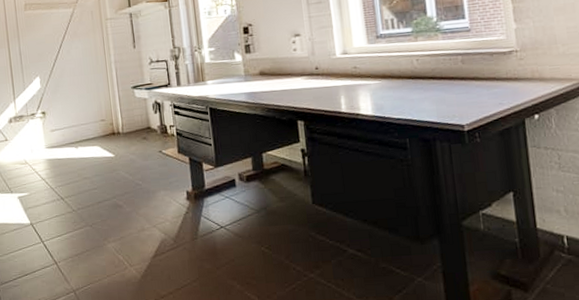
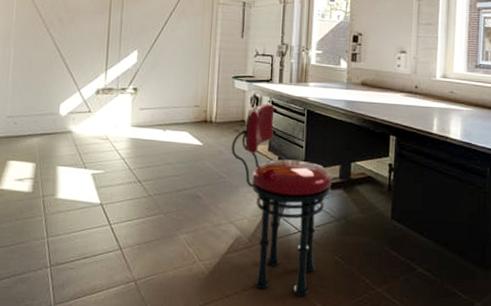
stool: none [141,107,246,290] -> present [231,103,332,296]

